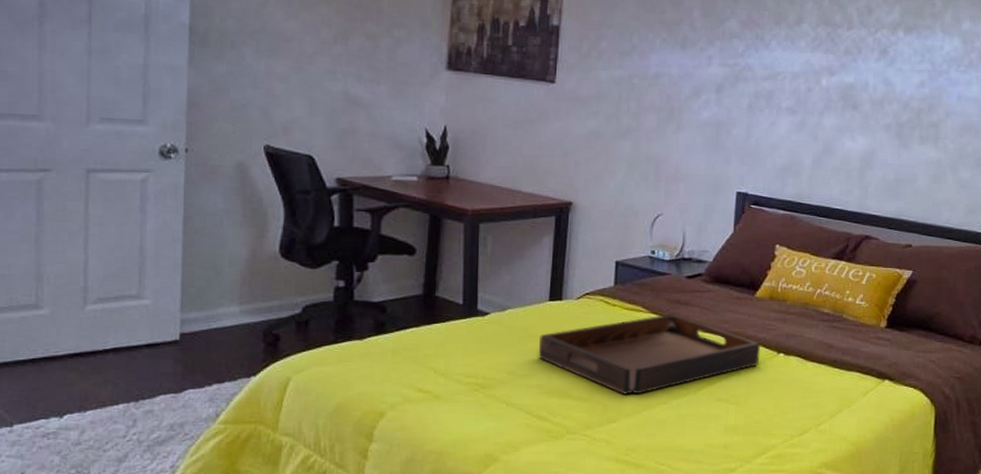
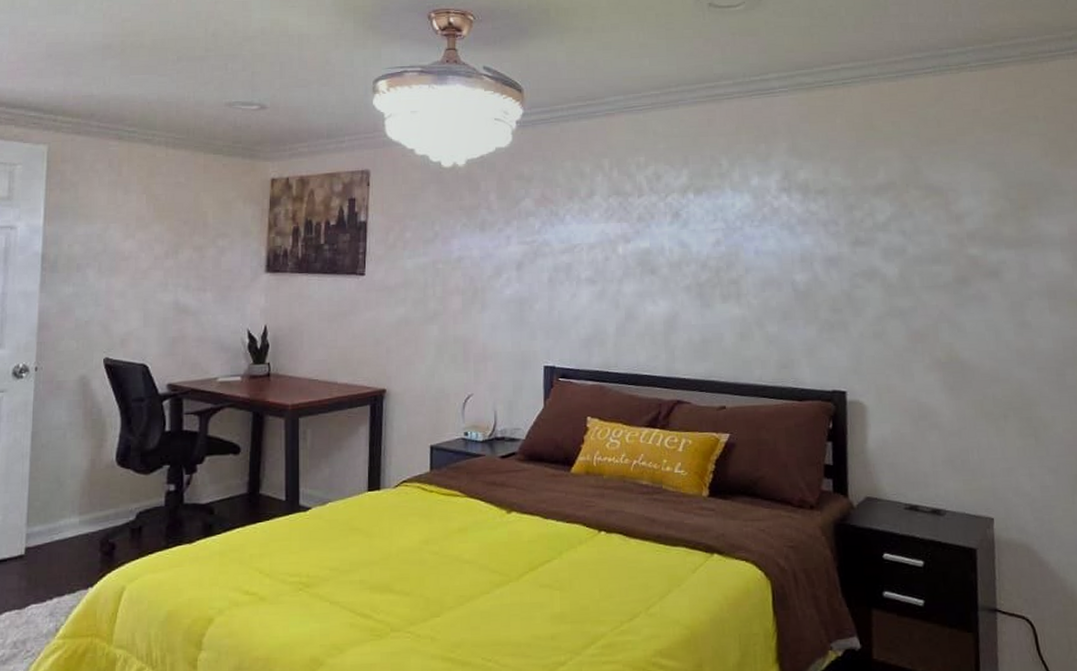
serving tray: present [538,314,761,395] -> none [359,496,581,586]

